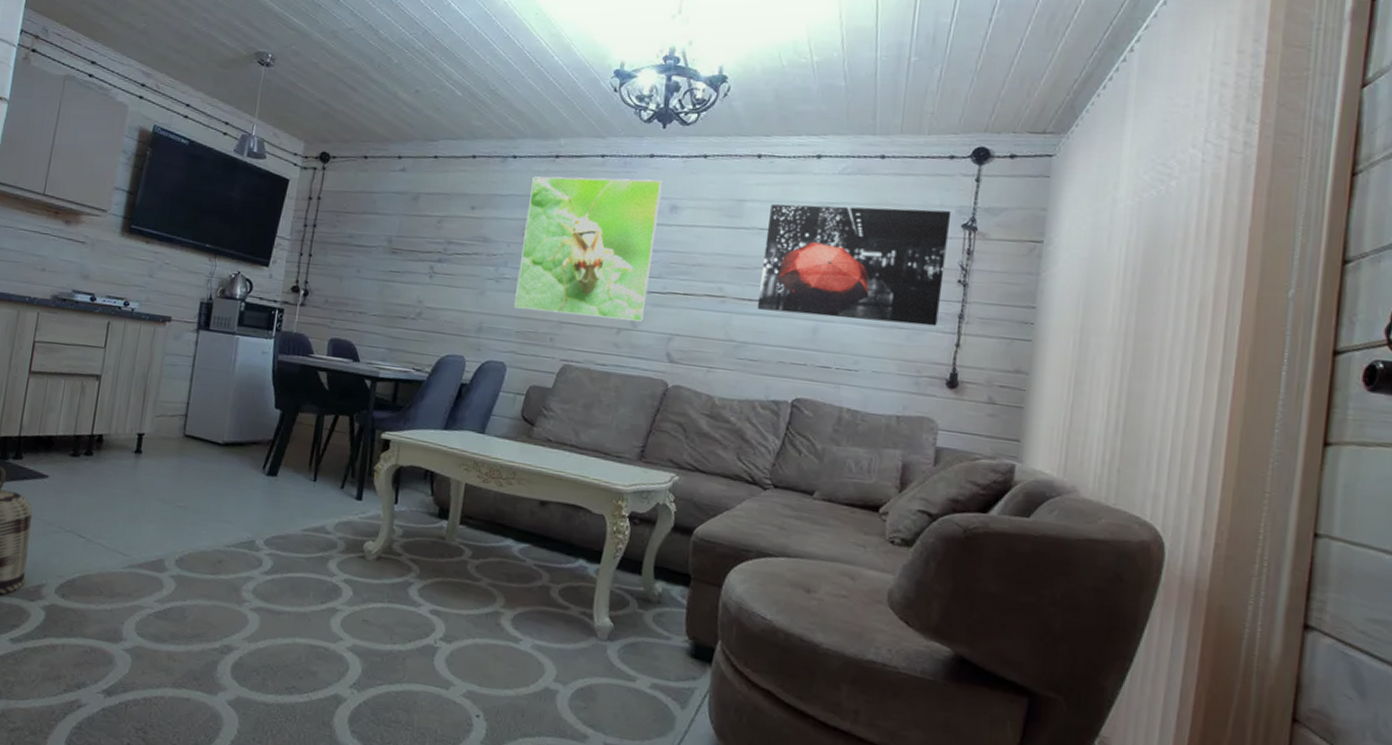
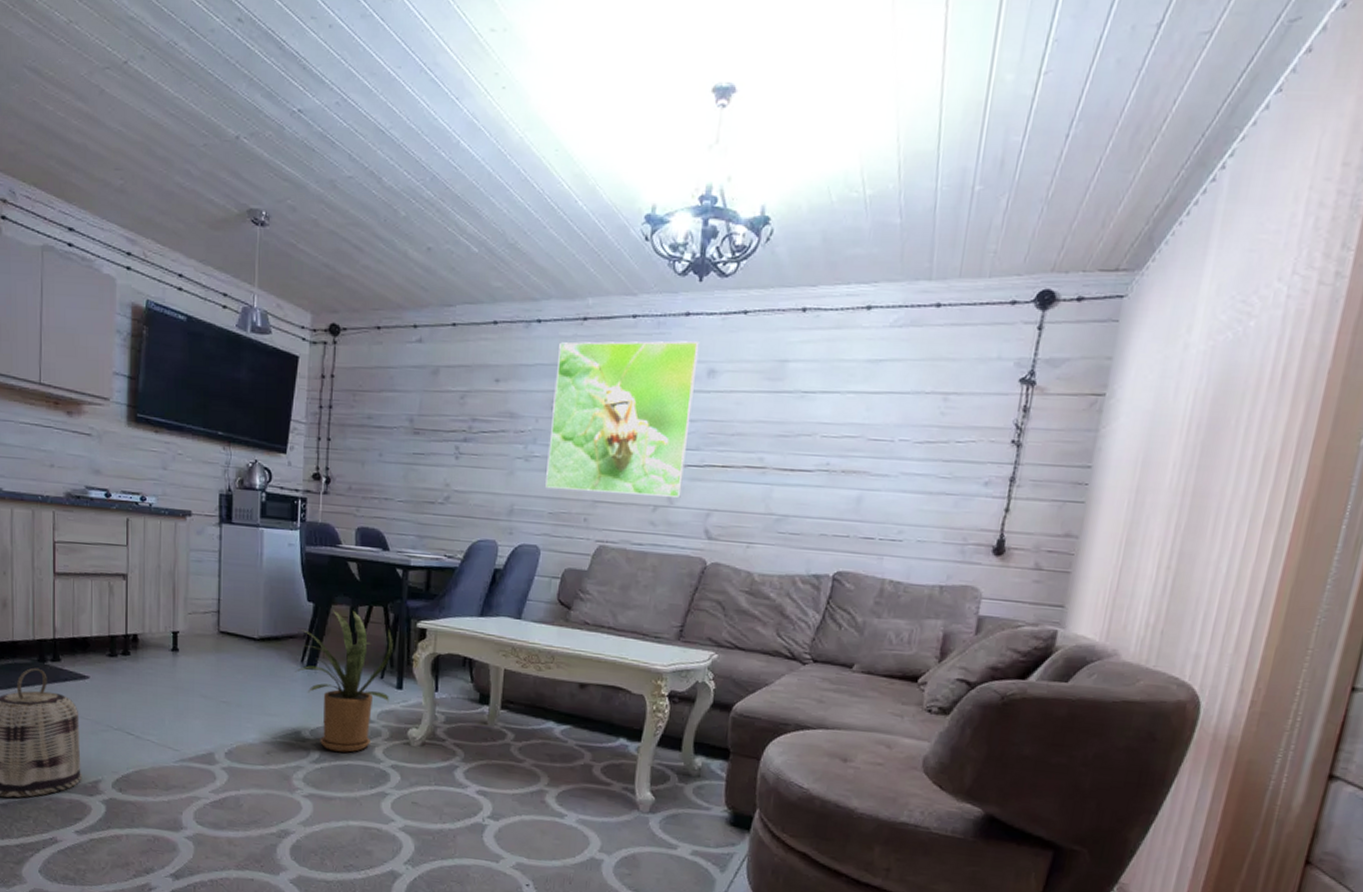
house plant: none [256,417,357,564] -> present [295,609,393,753]
wall art: present [757,204,952,327] -> none [799,363,1010,491]

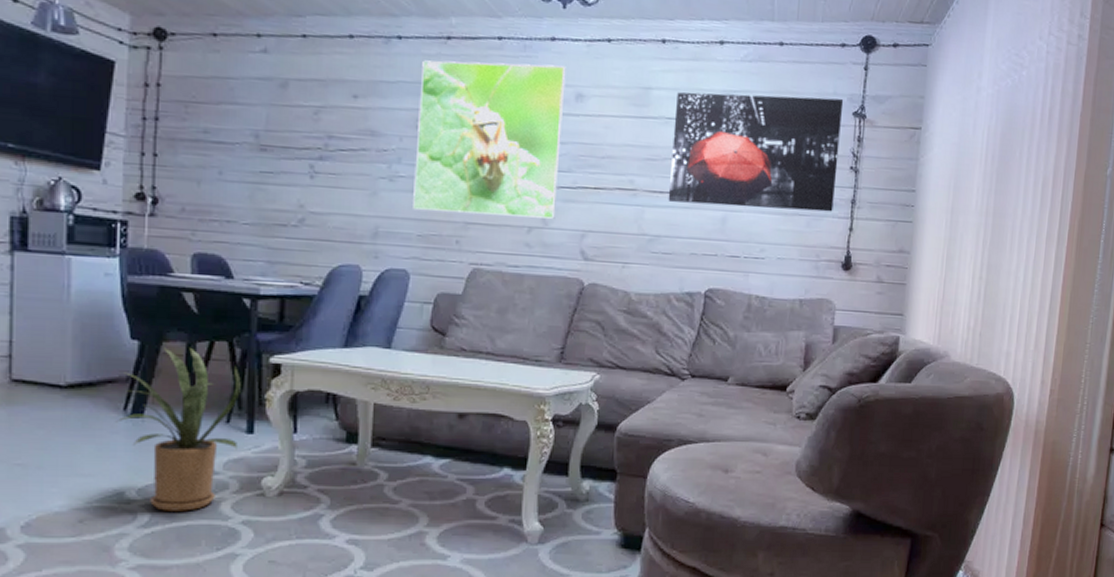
wall art: none [799,363,1010,491] -> present [668,92,844,212]

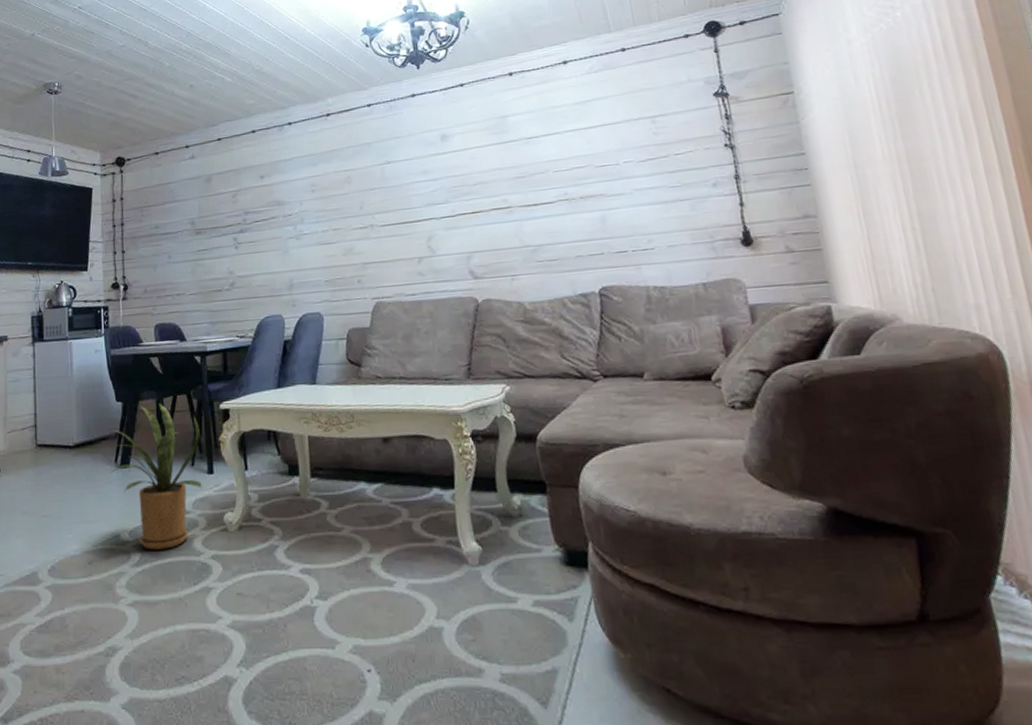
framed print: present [413,60,566,220] -> none [310,115,441,260]
wall art: present [668,92,844,212] -> none [532,84,717,212]

